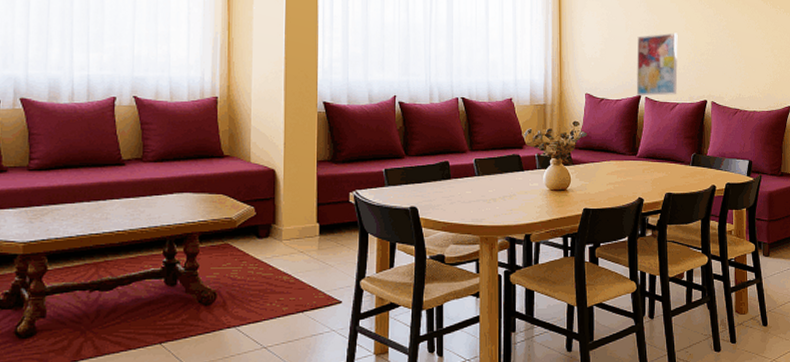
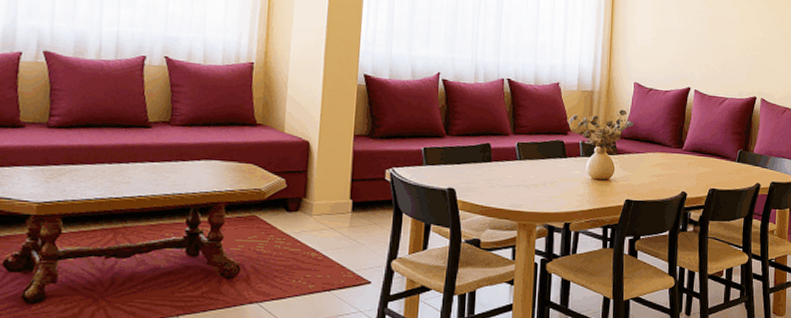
wall art: present [636,32,678,96] -> none [686,26,731,90]

